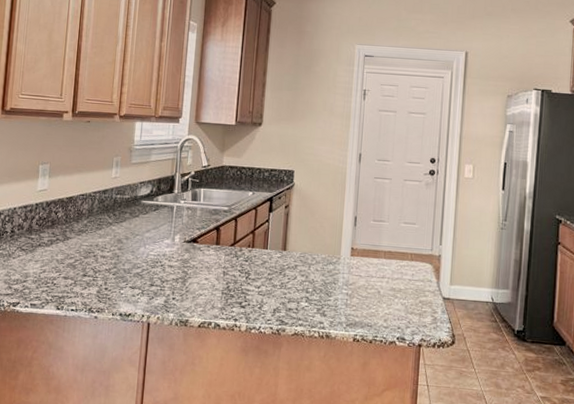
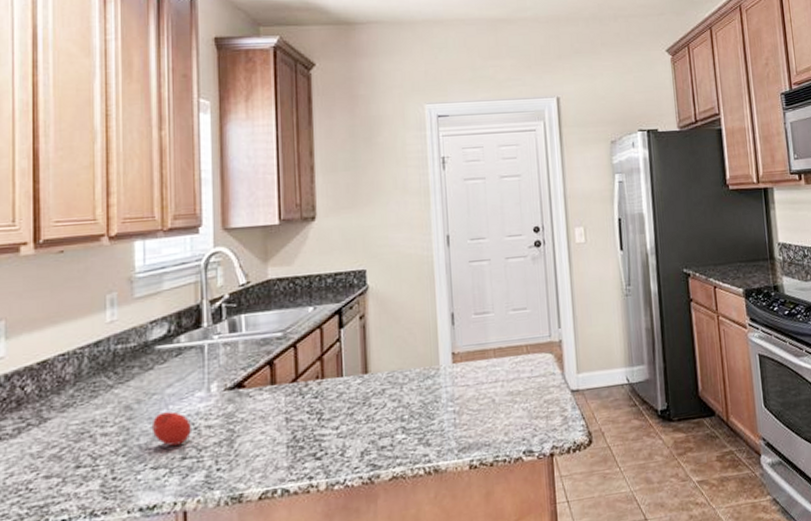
fruit: none [133,249,159,275] -> present [151,411,191,446]

